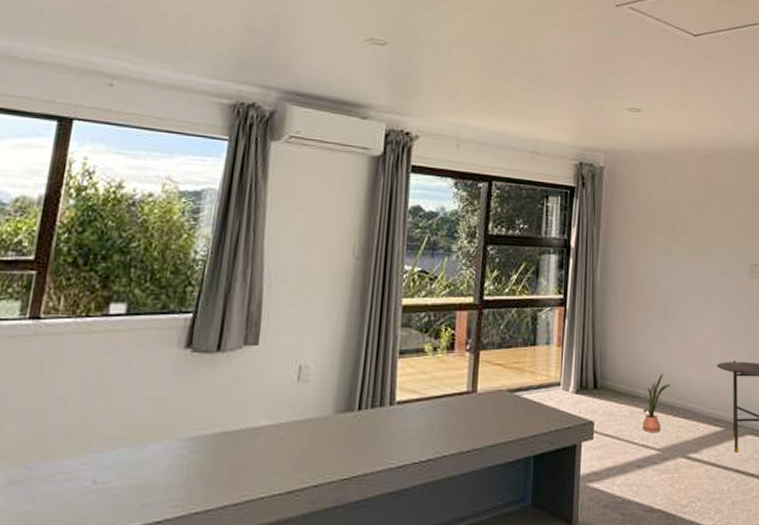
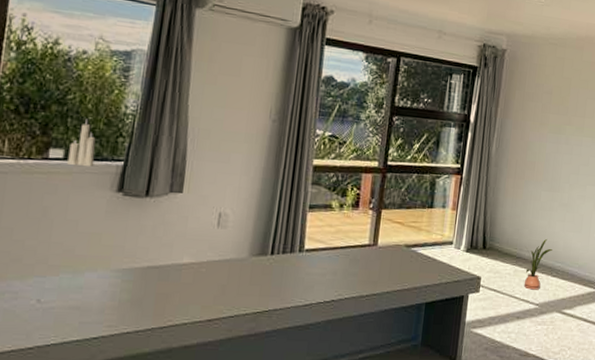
candle: none [130,269,162,322] -> present [67,120,96,167]

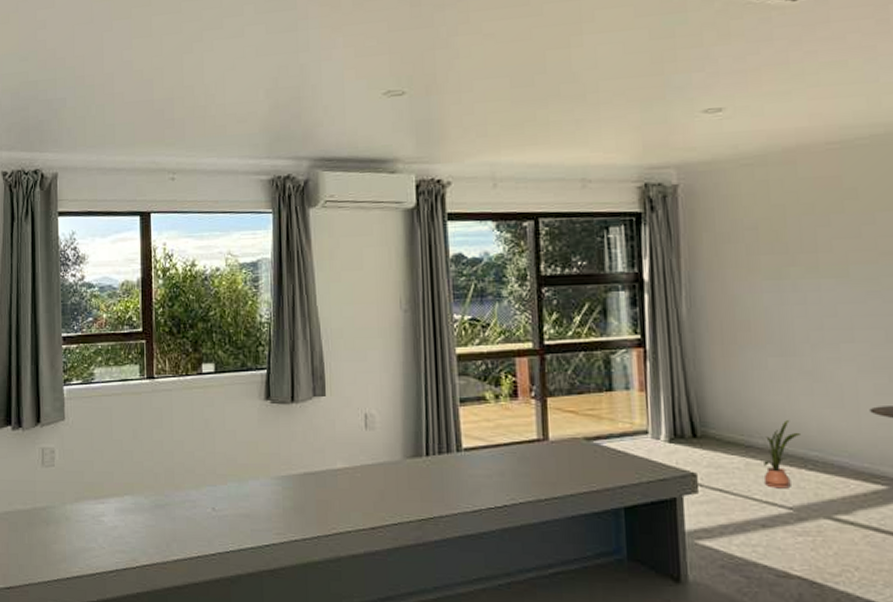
candle: present [67,120,96,167] -> none [218,333,241,378]

